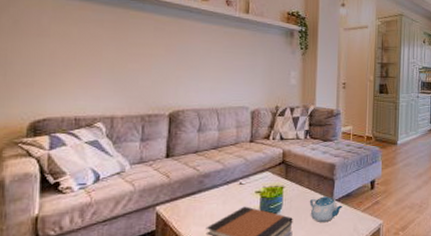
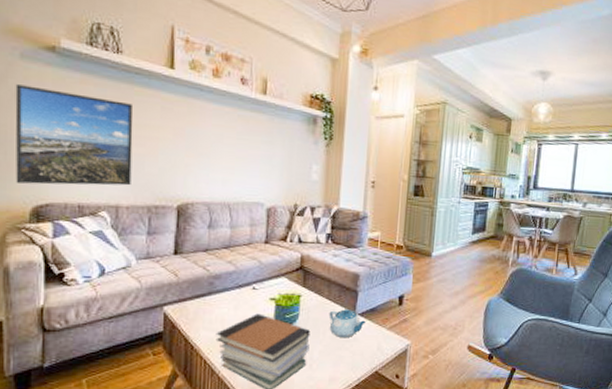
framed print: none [14,12,129,101] -> present [15,84,134,186]

